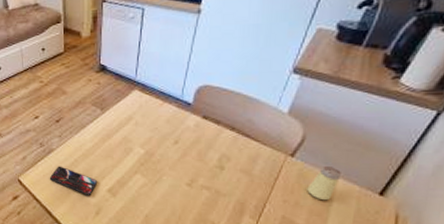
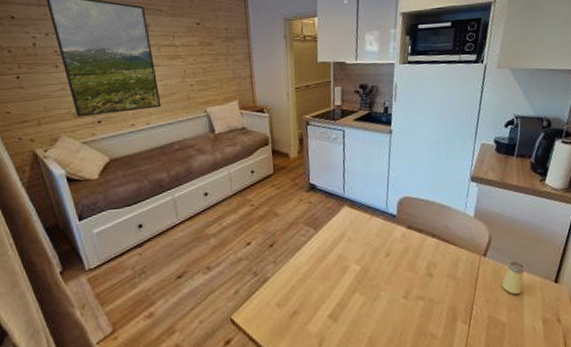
smartphone: present [49,166,98,196] -> none [265,295,318,326]

